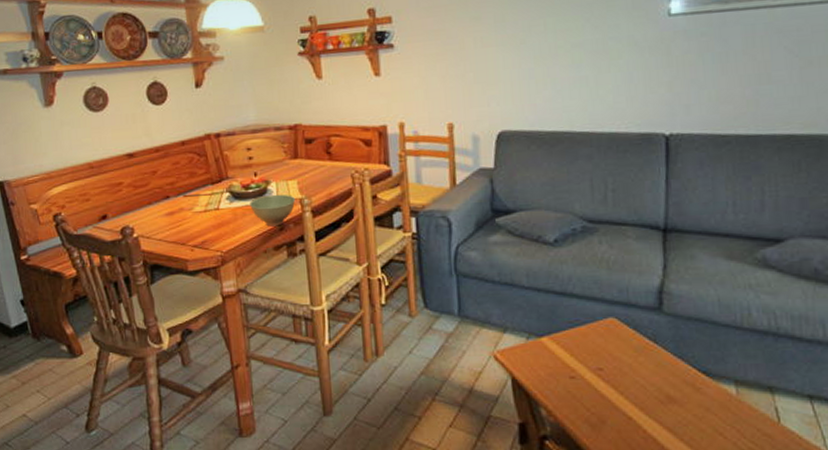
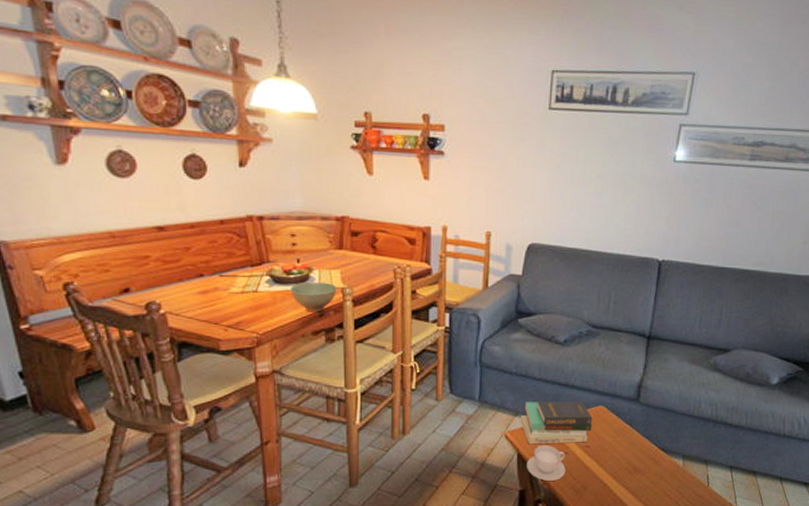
books: none [510,312,603,367] -> present [520,400,593,445]
teacup: none [524,367,575,412] -> present [527,445,566,481]

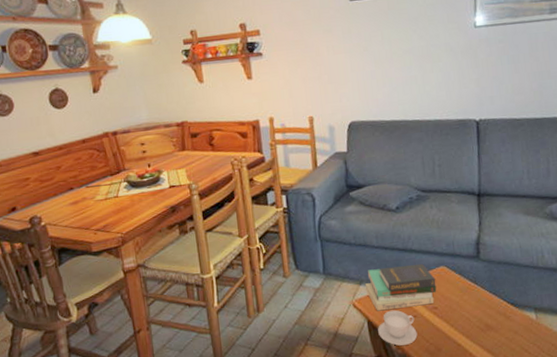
bowl: present [290,281,338,313] -> none [145,181,185,209]

